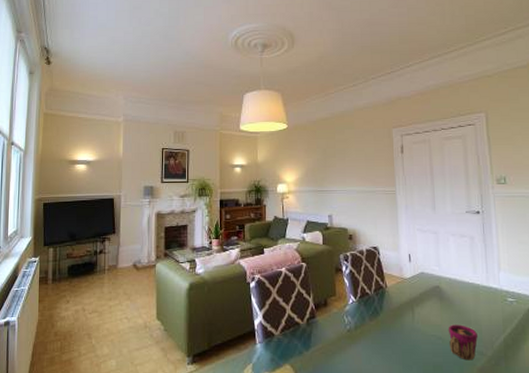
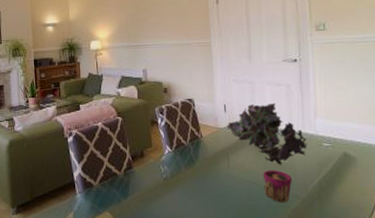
plant: none [411,254,492,319] -> present [227,102,307,165]

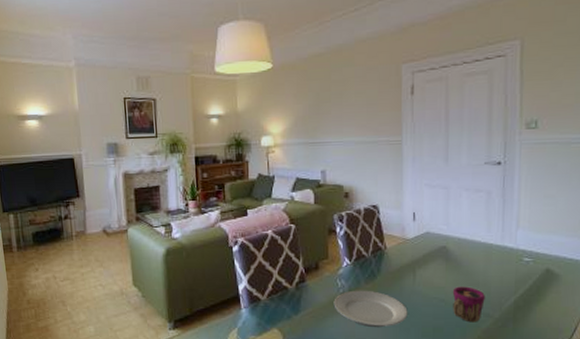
plate: none [158,175,225,209] -> present [333,290,408,328]
plant: present [227,102,307,165] -> none [414,211,506,281]

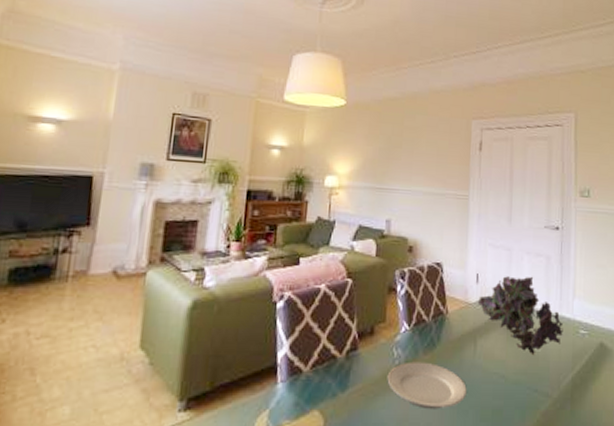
plant: none [414,211,506,281] -> present [477,276,564,354]
cup: present [453,286,485,323] -> none [513,360,544,404]

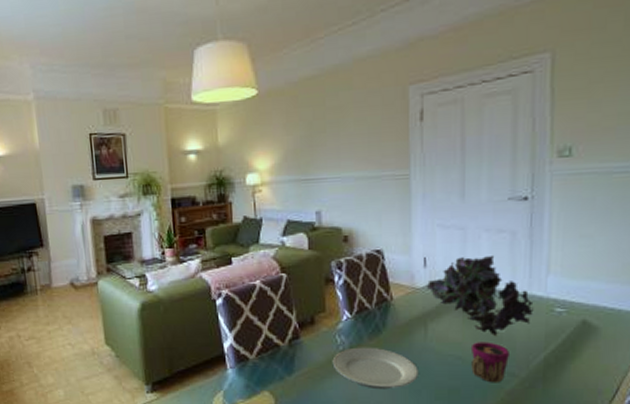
cup: none [513,360,544,404] -> present [471,342,509,383]

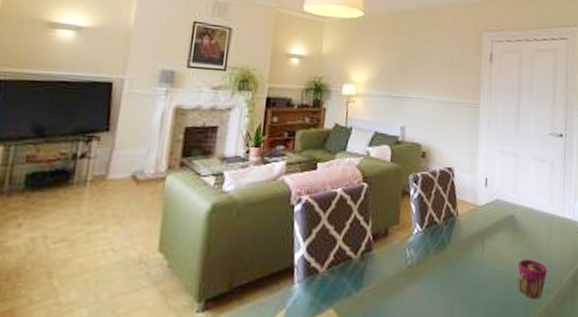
plate: present [332,347,418,390] -> none [400,261,475,307]
plant: present [426,254,534,335] -> none [485,180,565,253]

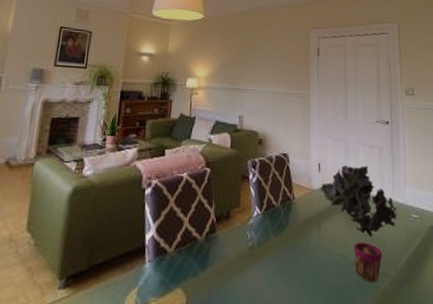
plant: none [485,180,565,253] -> present [320,165,397,237]

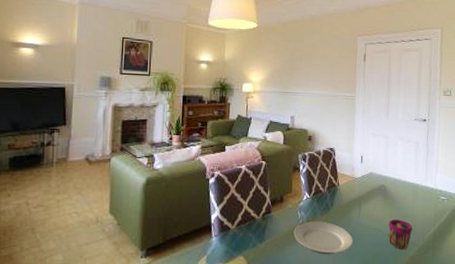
plate: none [242,243,313,288] -> present [293,221,354,255]
plant: present [320,165,397,237] -> none [361,157,428,215]

